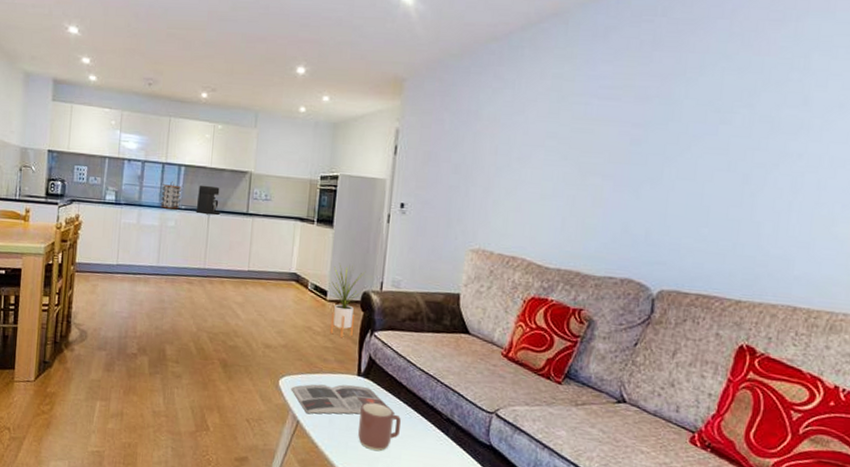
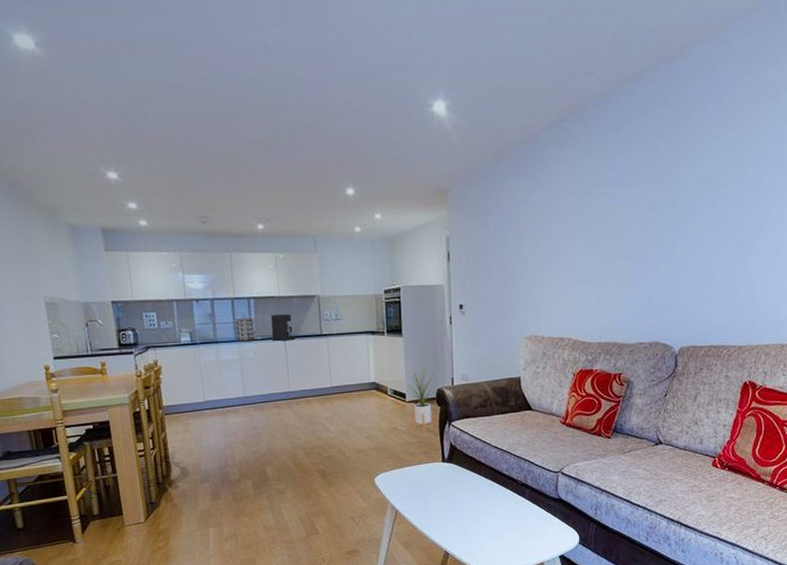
magazine: present [291,384,394,414] -> none [386,470,478,503]
mug: present [357,402,401,451] -> none [449,481,484,522]

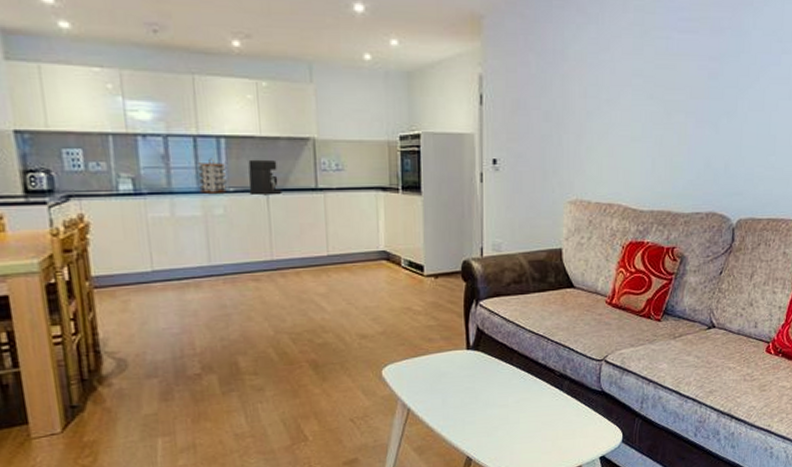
house plant: present [406,367,437,433] -> none [424,233,464,314]

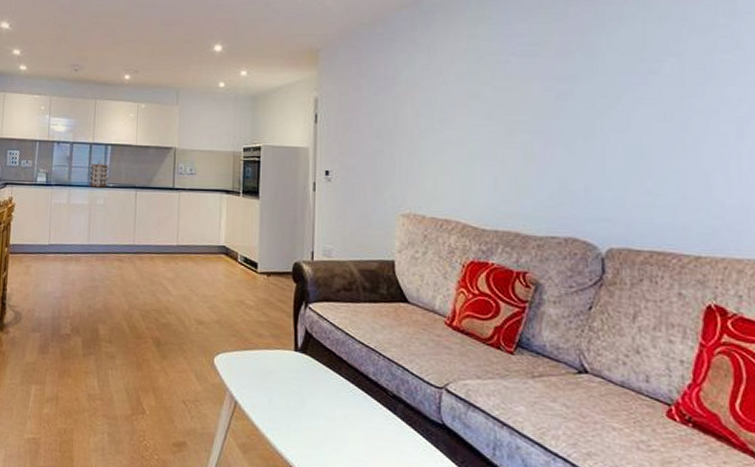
coffee maker: present [248,159,282,196] -> none [123,162,147,192]

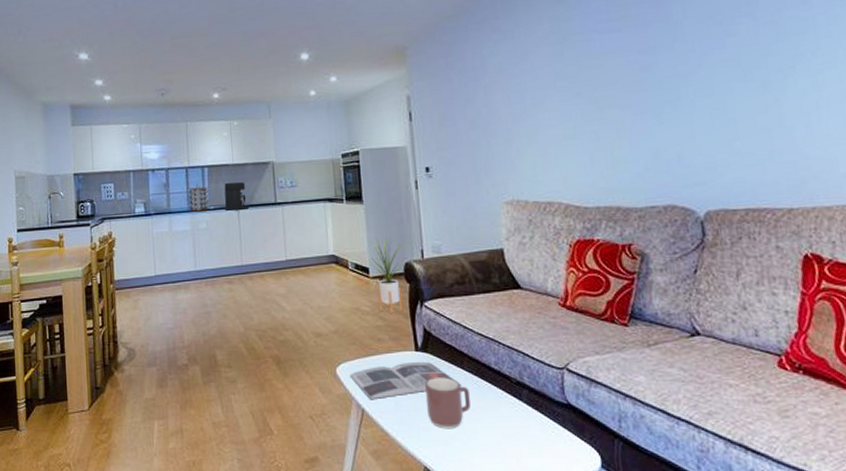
coffee maker: none [123,162,147,192] -> present [224,181,250,212]
magazine: none [226,361,336,394] -> present [349,361,461,400]
house plant: none [258,233,296,312] -> present [369,237,404,315]
mug: none [299,379,344,433] -> present [425,376,471,429]

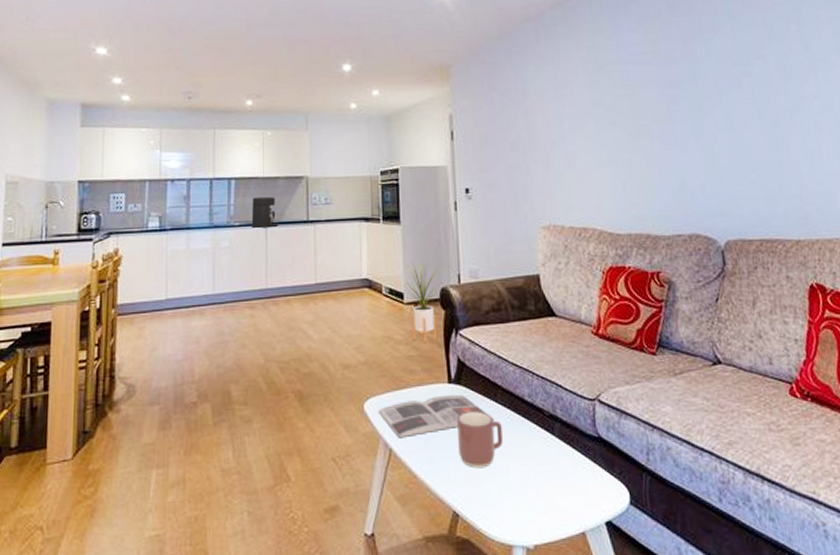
spice rack: present [188,183,209,212] -> none [211,197,233,228]

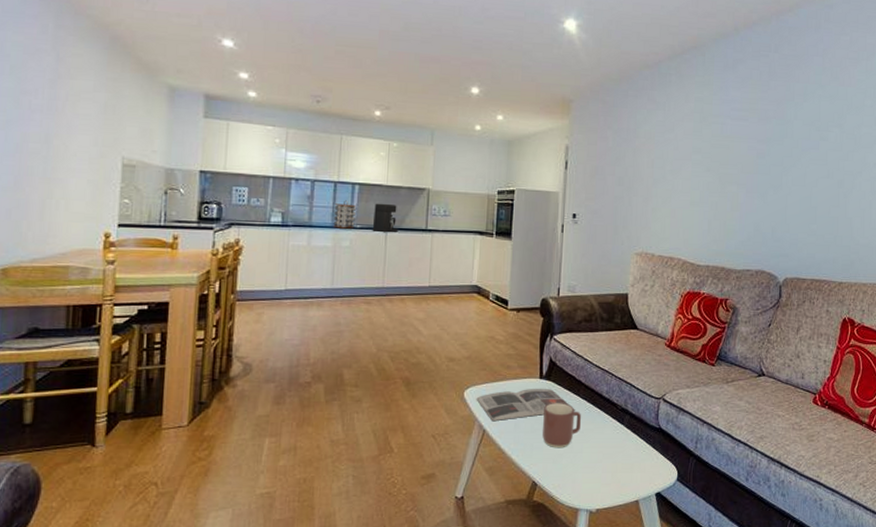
spice rack: none [211,197,233,228] -> present [333,200,356,229]
house plant: present [404,260,441,344] -> none [509,272,544,345]

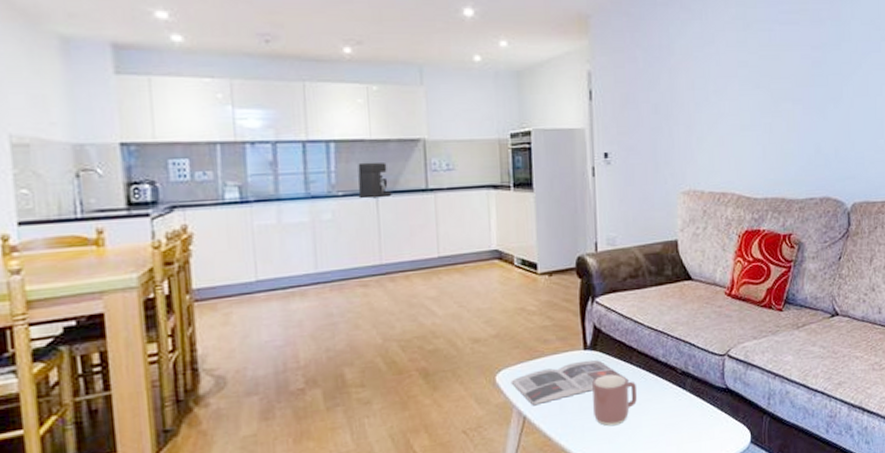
spice rack: present [333,200,356,229] -> none [306,162,336,199]

